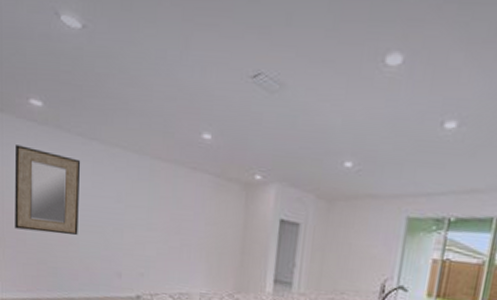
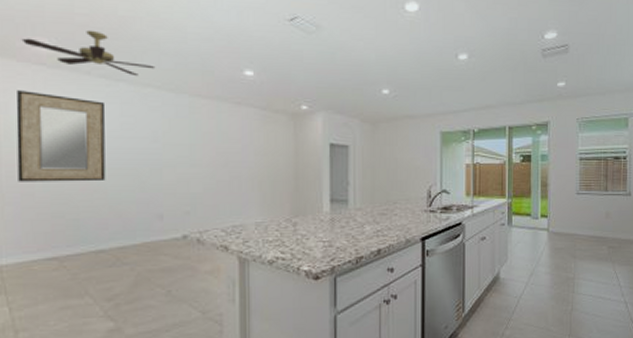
ceiling fan: none [20,87,123,136] -> present [21,30,156,77]

